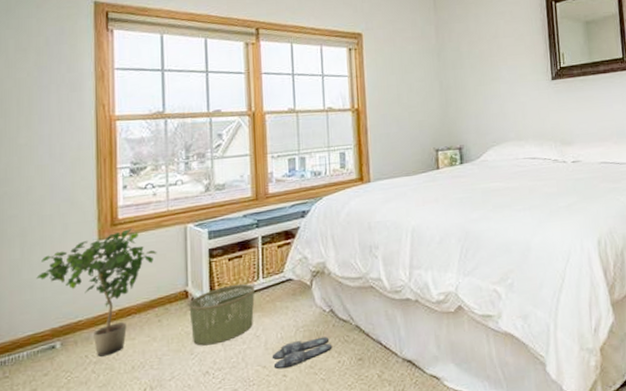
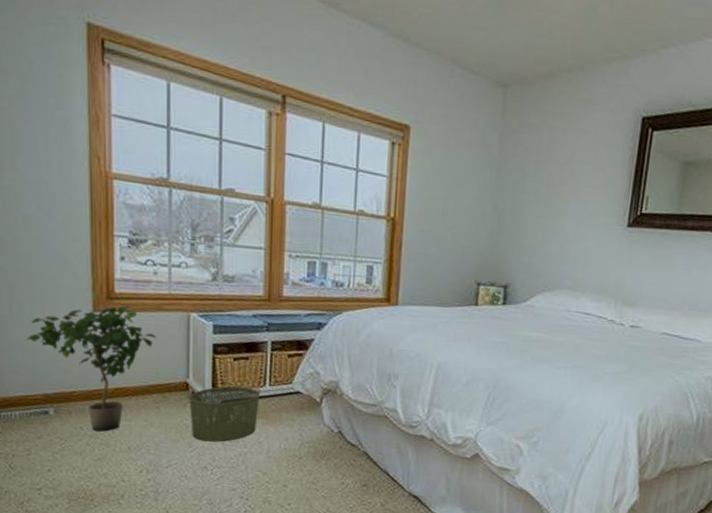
slippers: present [272,336,332,369] -> none [273,455,337,479]

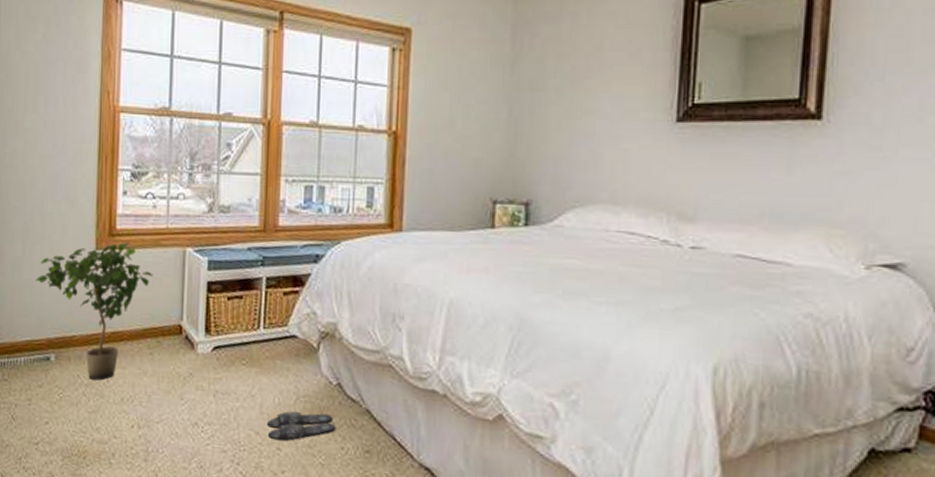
basket: present [188,386,261,442] -> none [181,329,255,394]
slippers: none [273,455,337,479] -> present [266,411,336,441]

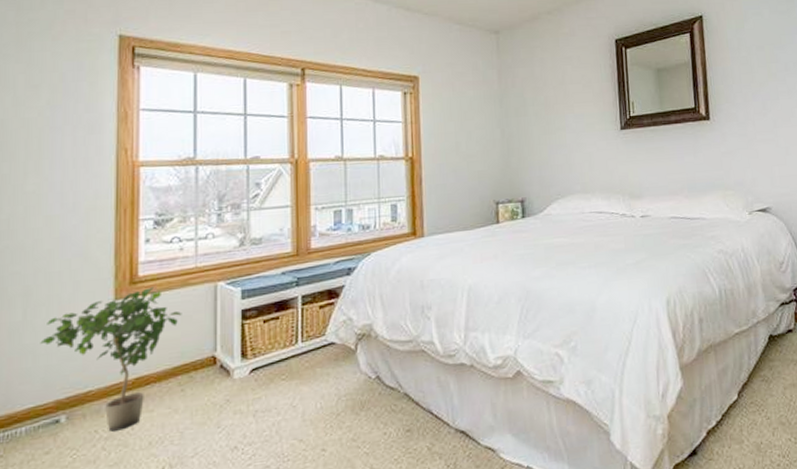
slippers: present [266,411,336,441] -> none [309,406,378,443]

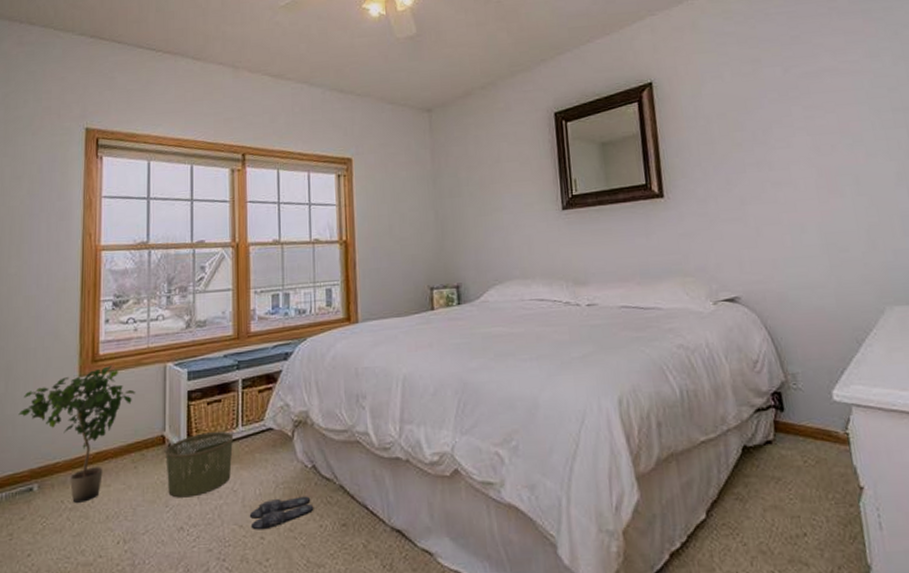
basket: none [215,347,293,418] -> present [164,431,234,498]
slippers: none [309,406,378,443] -> present [249,496,314,530]

